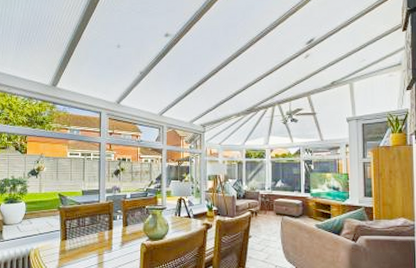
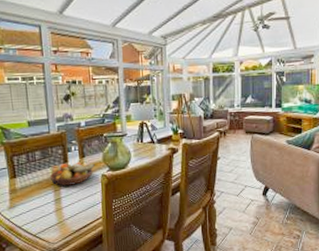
fruit bowl: none [95,230,136,252] -> present [49,161,95,187]

